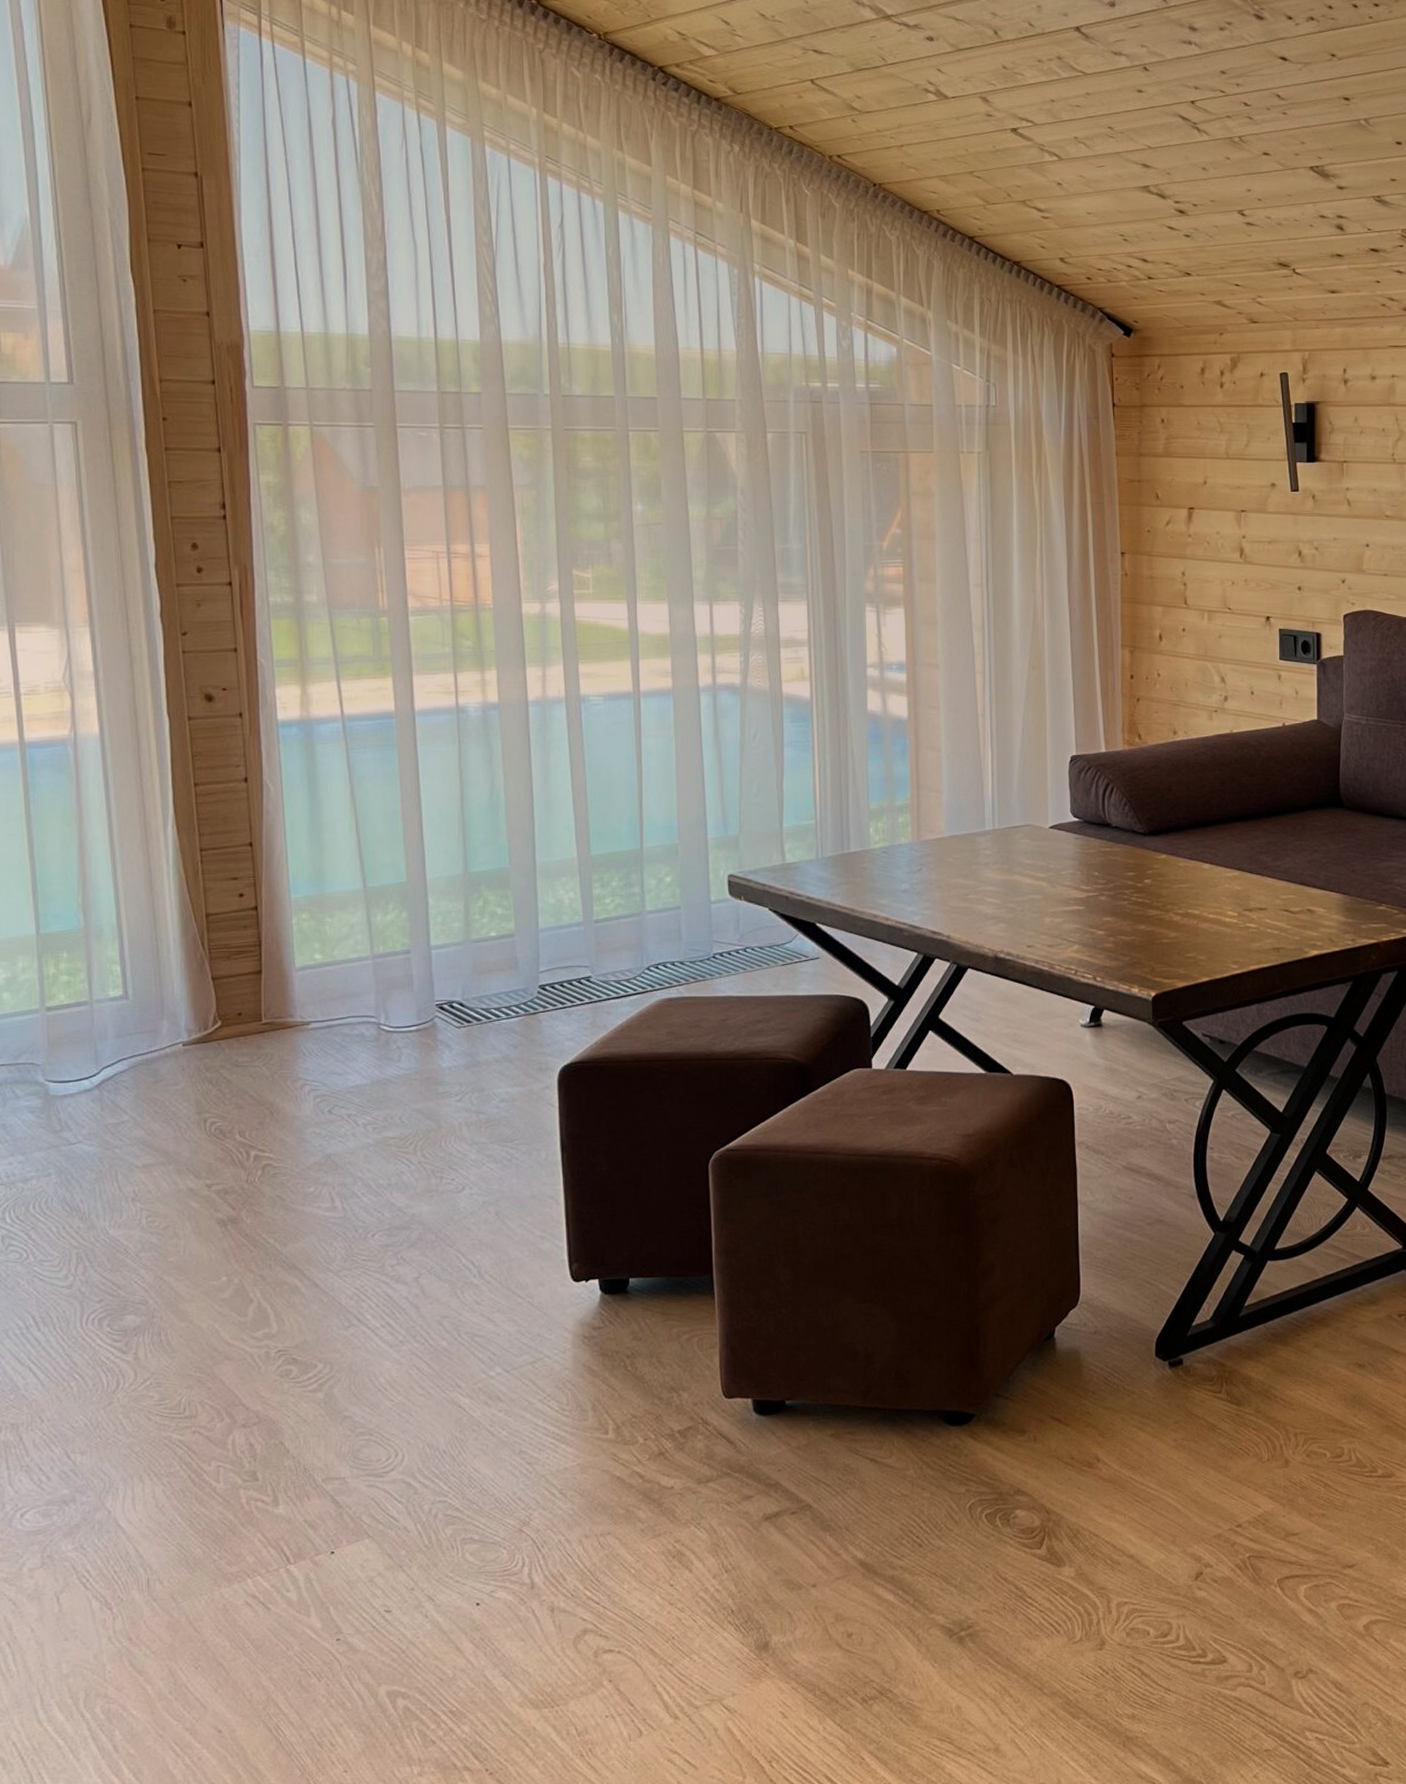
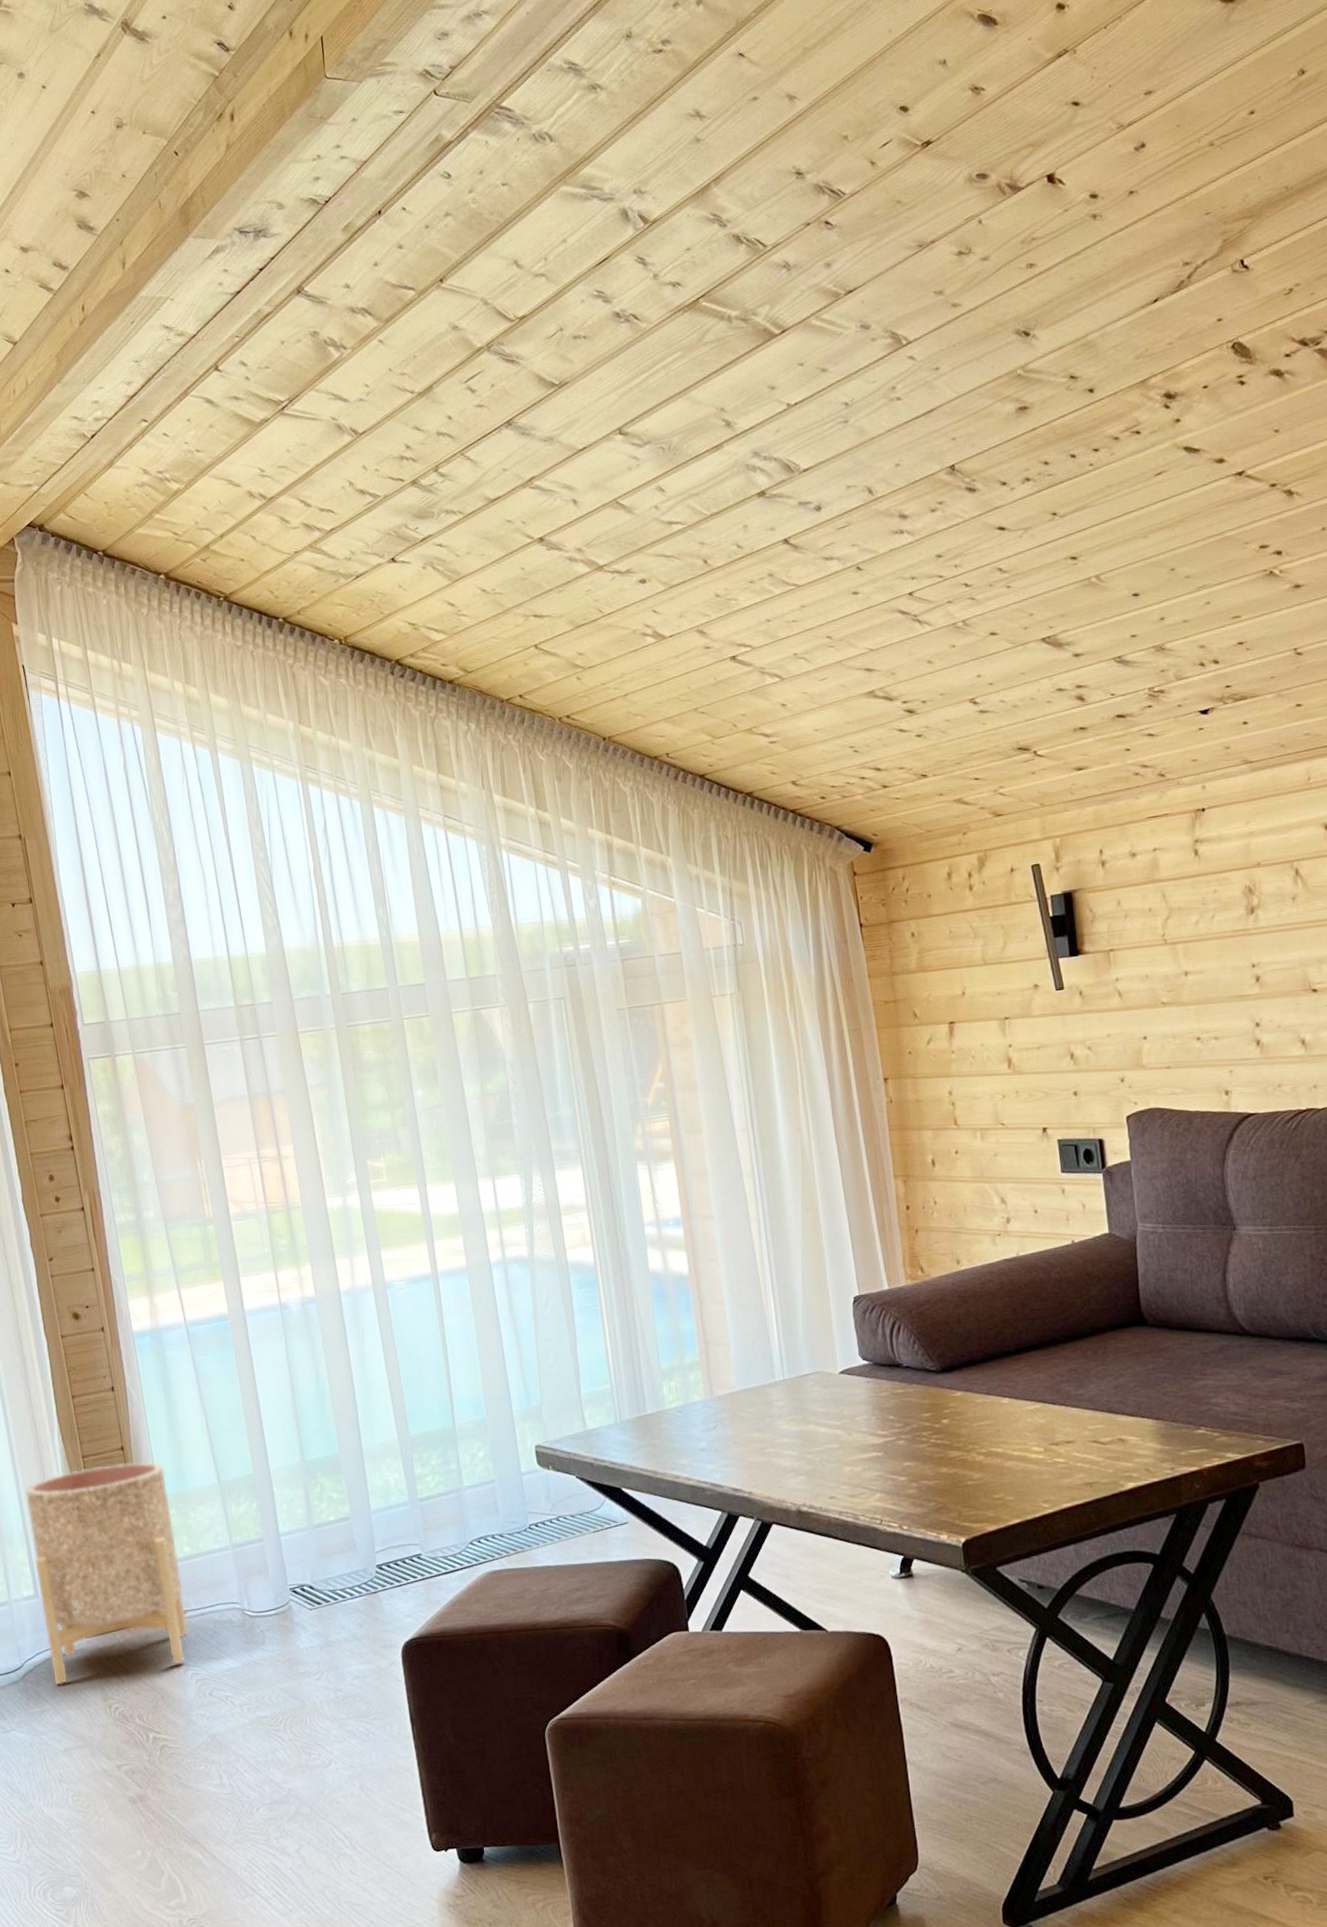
planter: none [123,860,310,1095] -> present [24,1461,187,1685]

